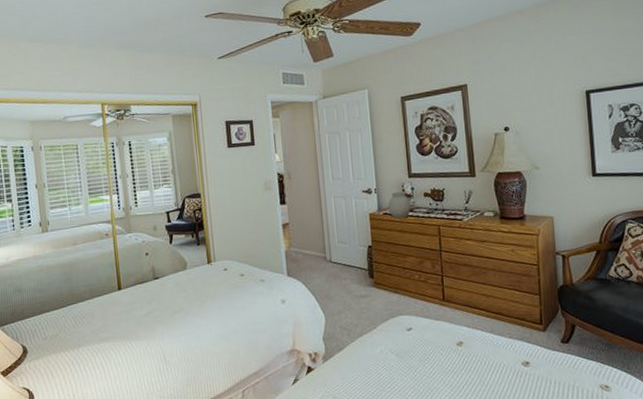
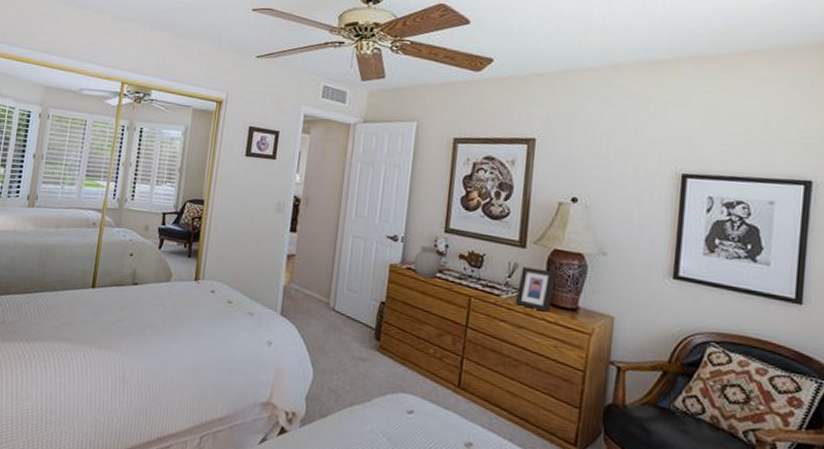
picture frame: none [475,190,504,225] -> present [515,266,556,312]

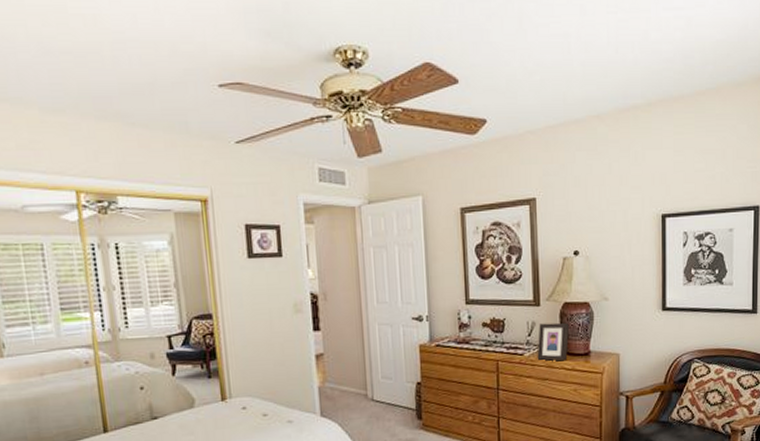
vase: present [413,245,442,280] -> none [441,320,467,353]

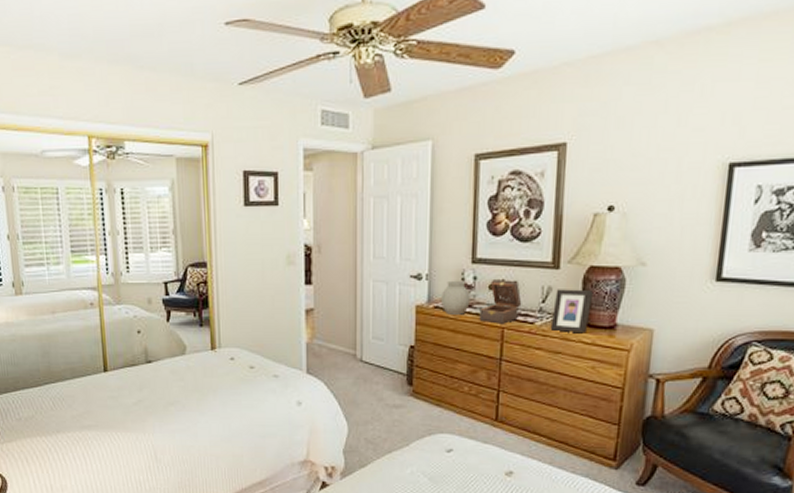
vase: none [441,320,467,353] -> present [441,280,470,316]
jewelry box: none [476,317,512,359] -> present [479,278,522,326]

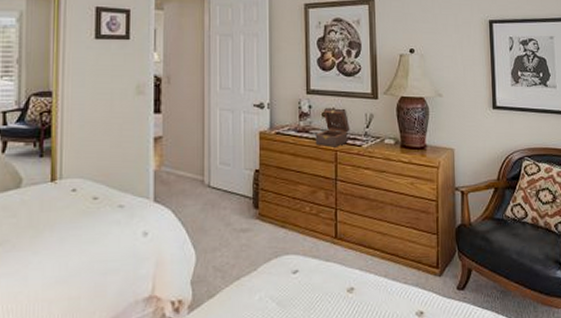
vase: present [441,280,470,316] -> none [282,109,307,141]
picture frame: present [550,289,593,334] -> none [375,116,405,154]

